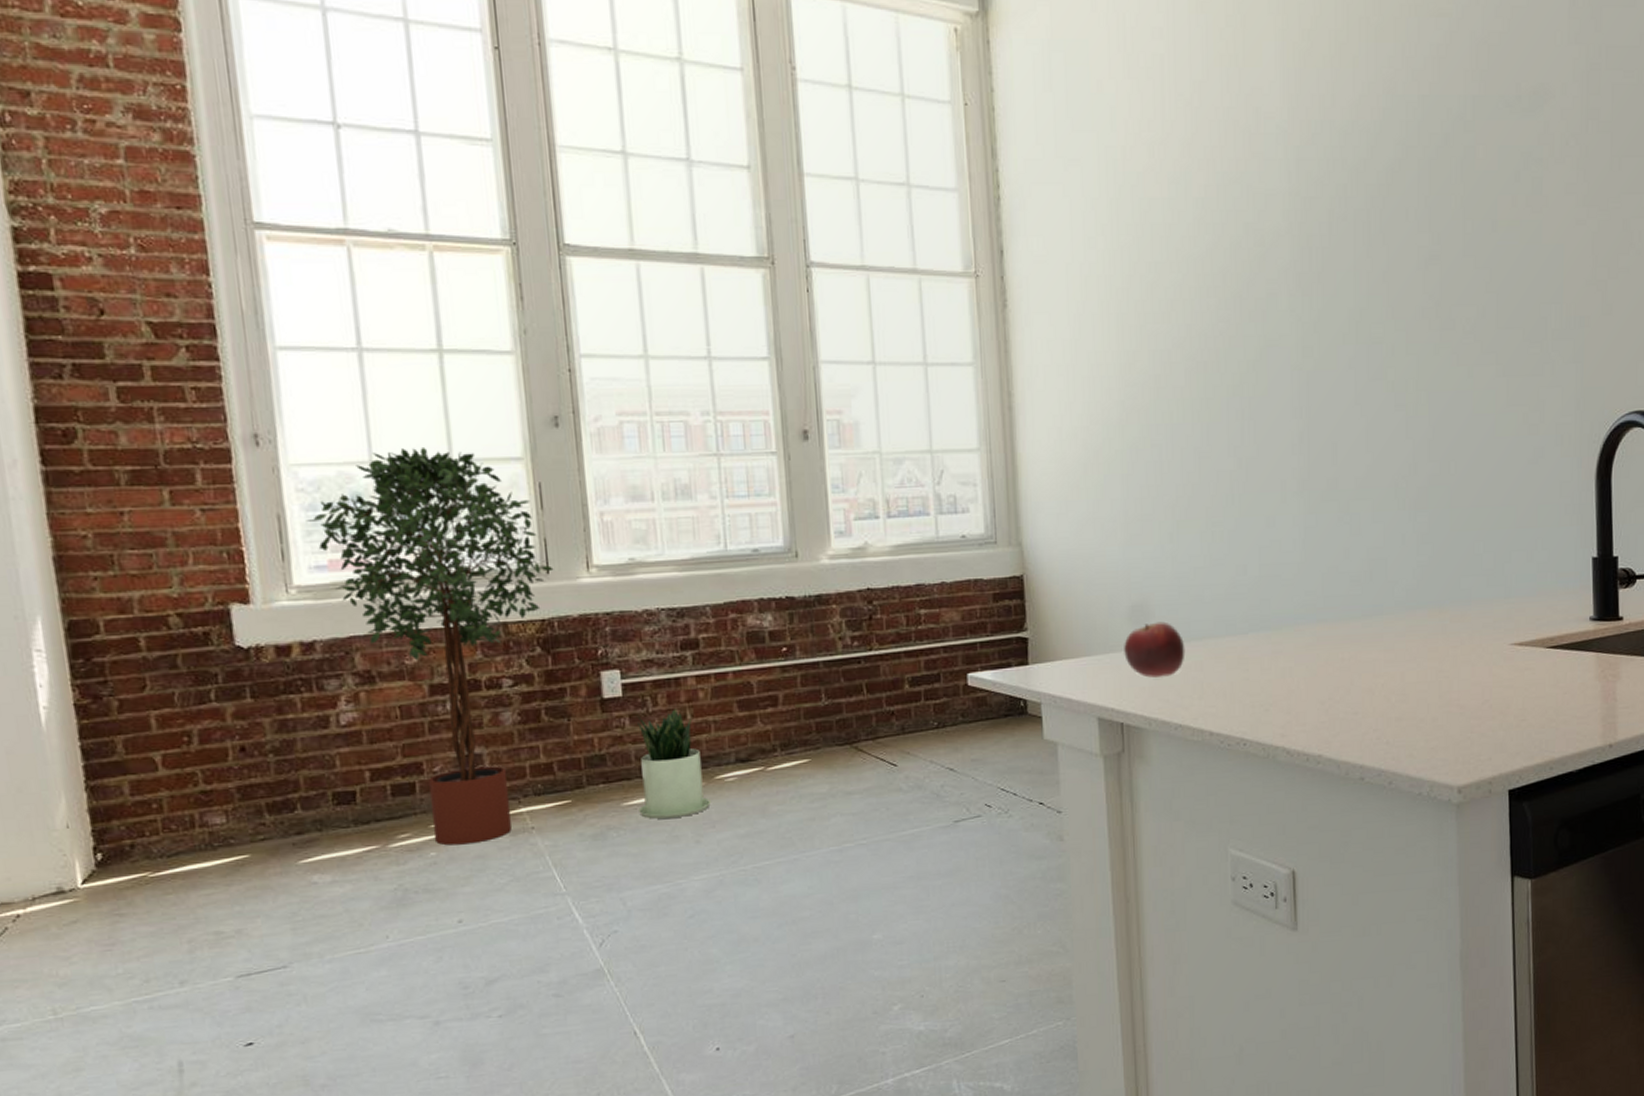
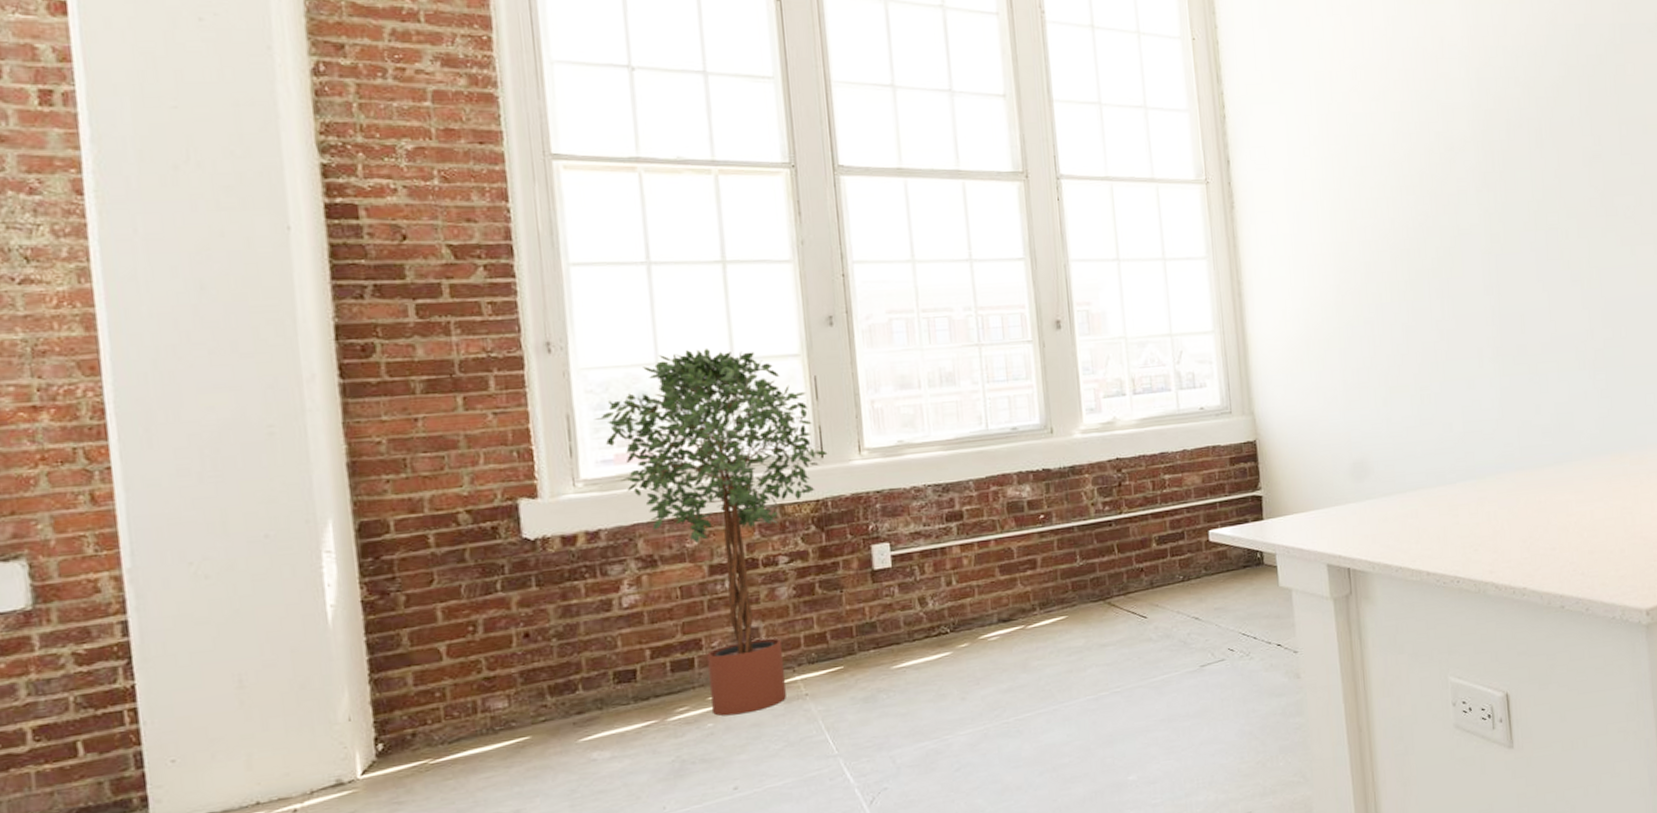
planter: present [637,709,712,819] -> none [906,576,976,680]
fruit: present [1124,621,1185,678] -> none [1347,476,1402,526]

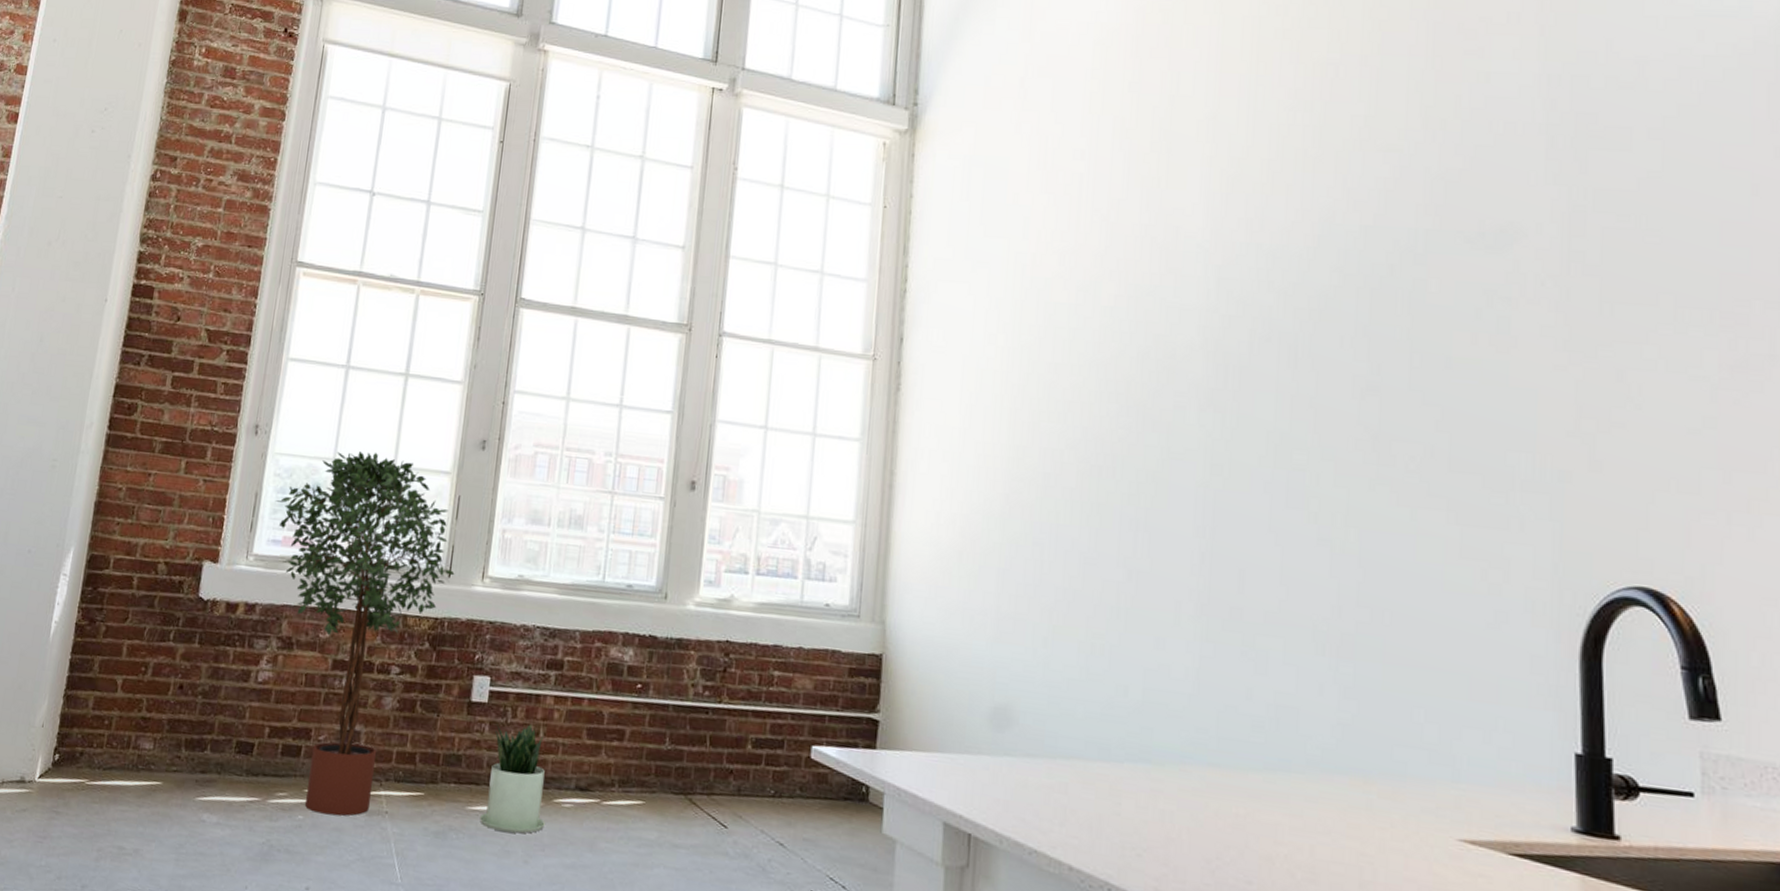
planter: none [906,576,976,680] -> present [480,724,546,834]

